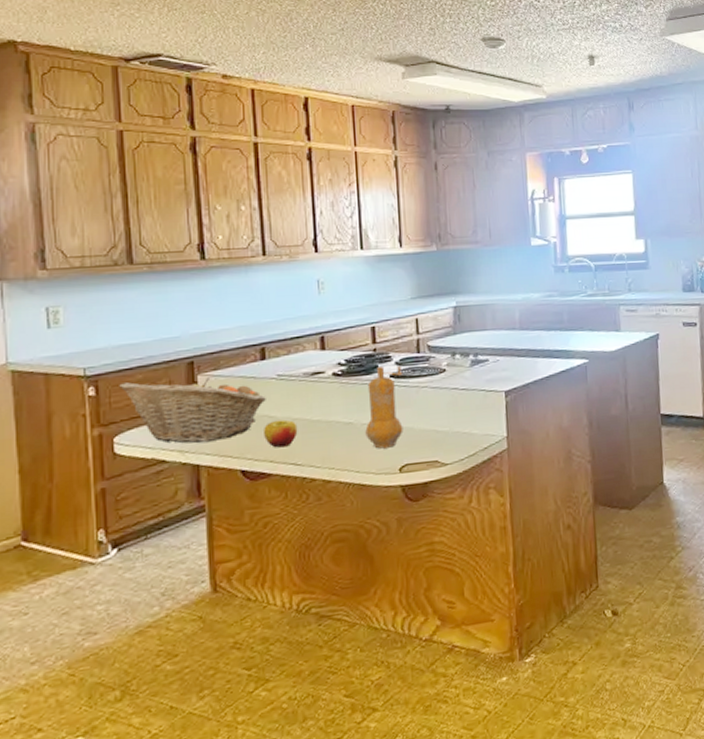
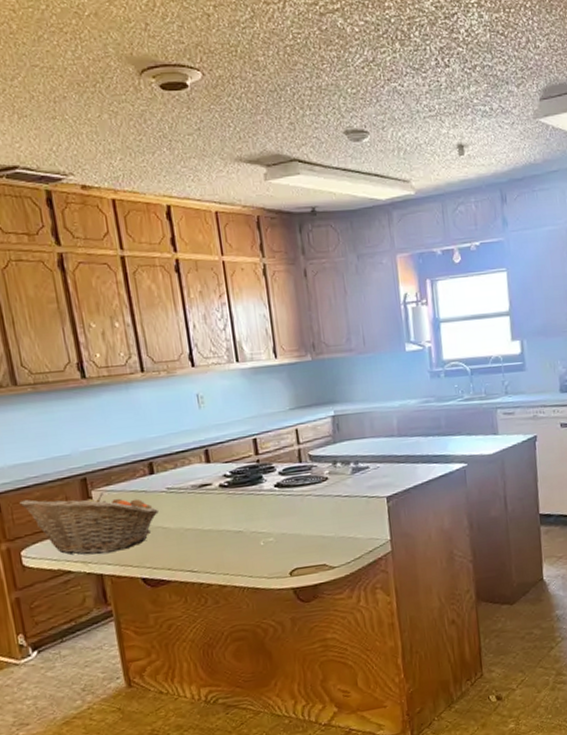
apple: present [264,419,298,448] -> none [159,530,192,557]
pepper mill: present [365,365,403,449] -> none [253,475,291,555]

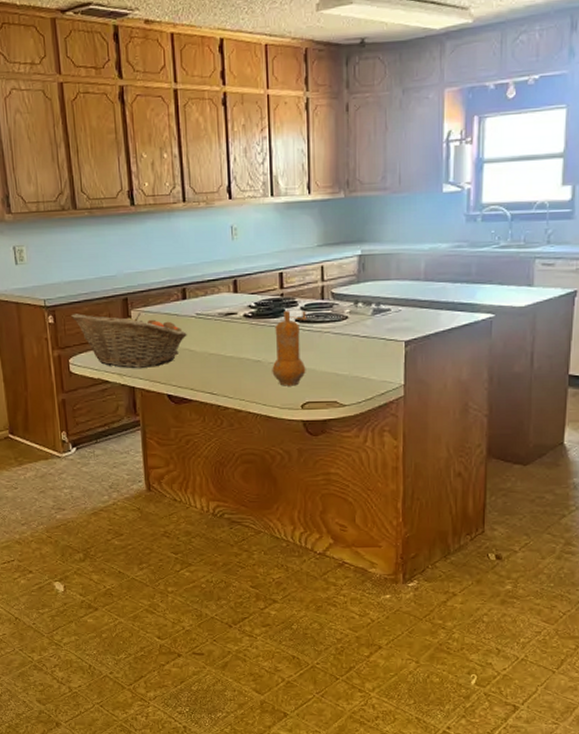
pepper mill: none [253,475,291,555] -> present [272,310,308,386]

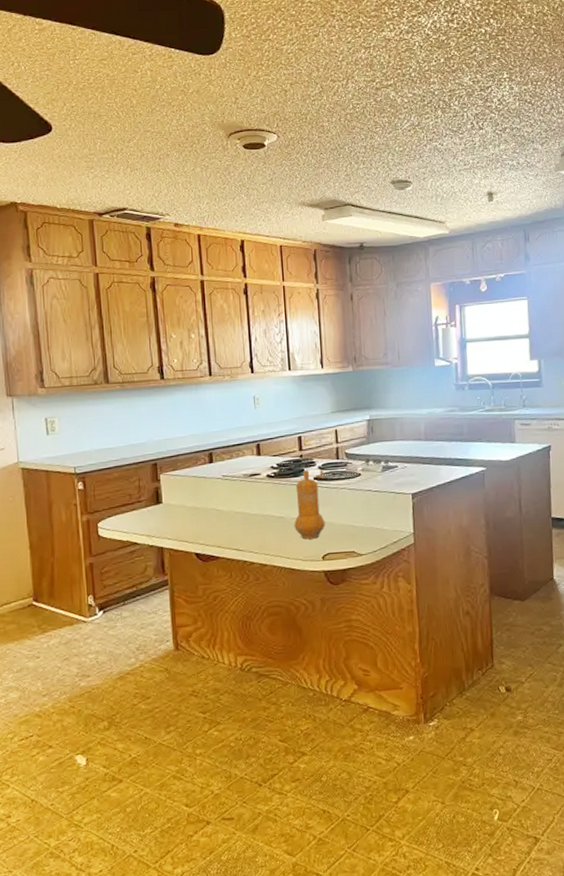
fruit basket: present [71,313,187,369] -> none [101,476,214,530]

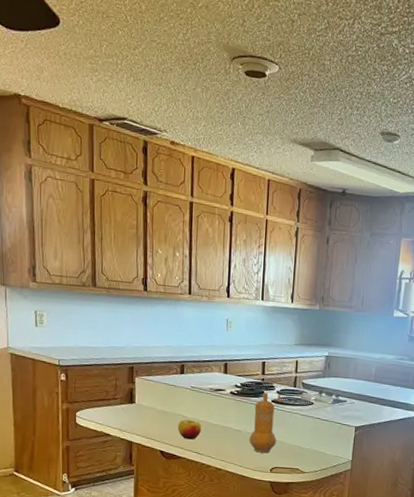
apple: none [213,513,240,536] -> present [178,419,202,440]

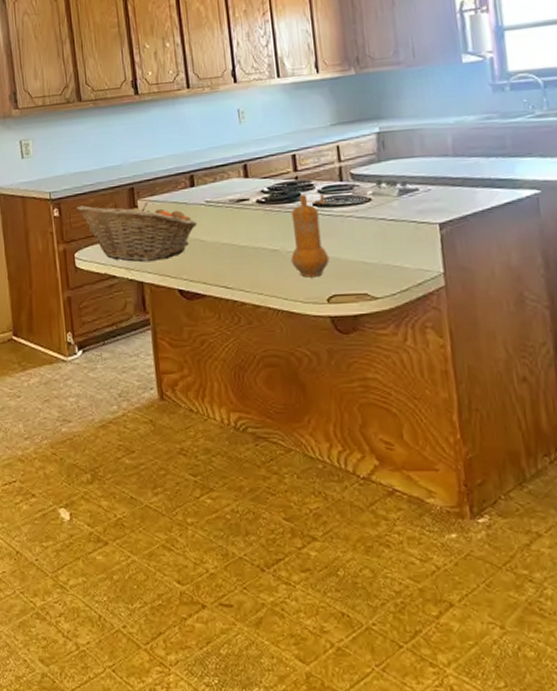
fruit basket: none [82,374,182,427] -> present [76,202,197,262]
apple: present [178,419,202,440] -> none [196,244,227,271]

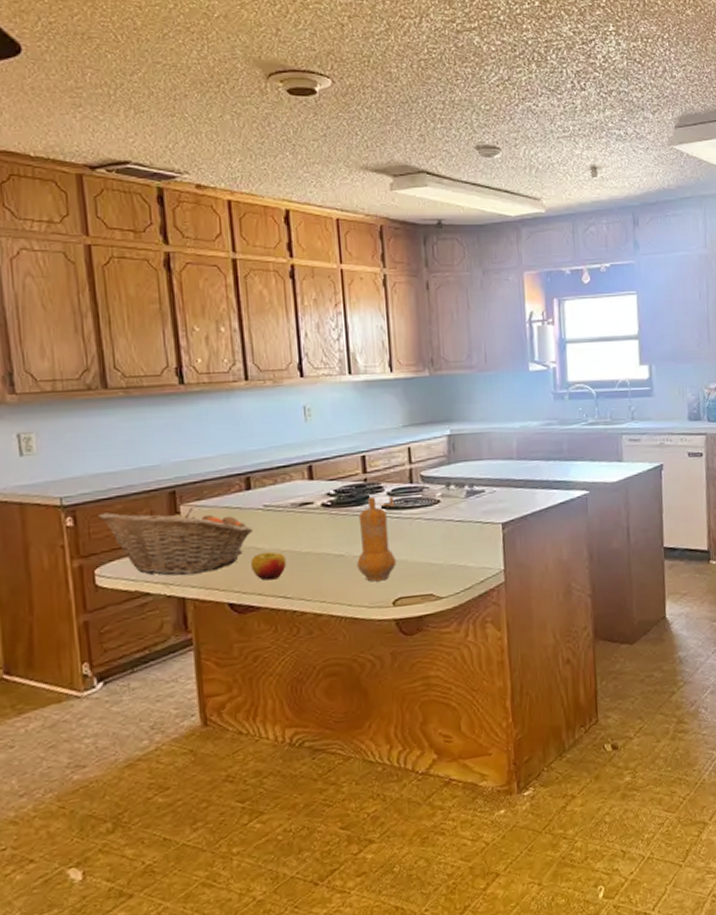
apple: none [196,244,227,271] -> present [251,551,287,581]

